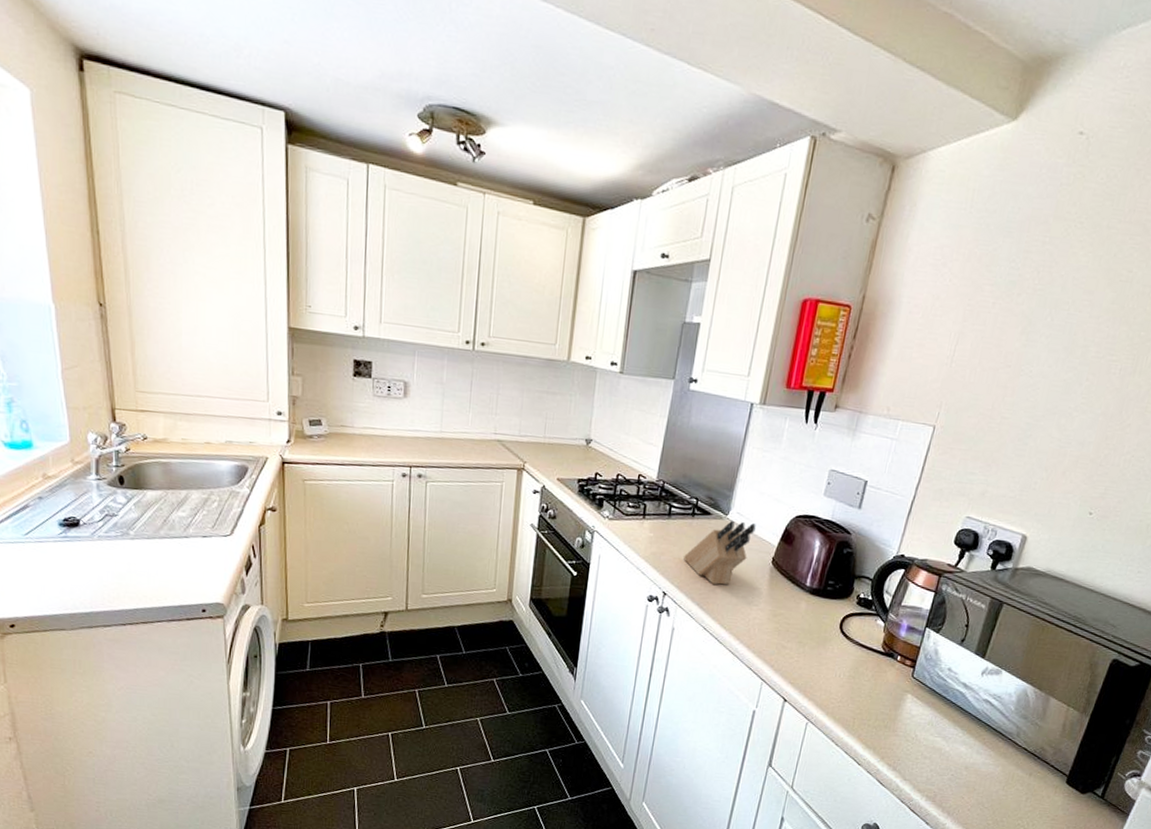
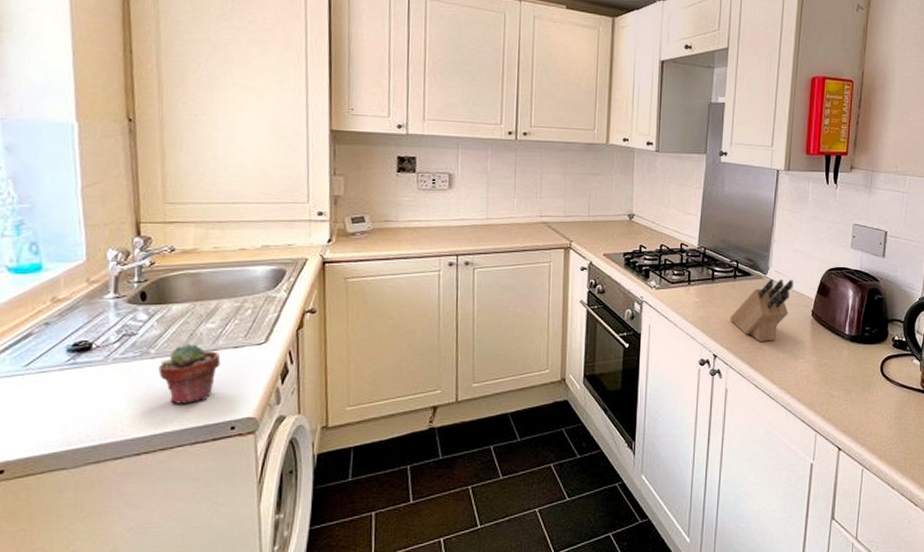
potted succulent: none [138,529,192,585] -> present [158,344,221,404]

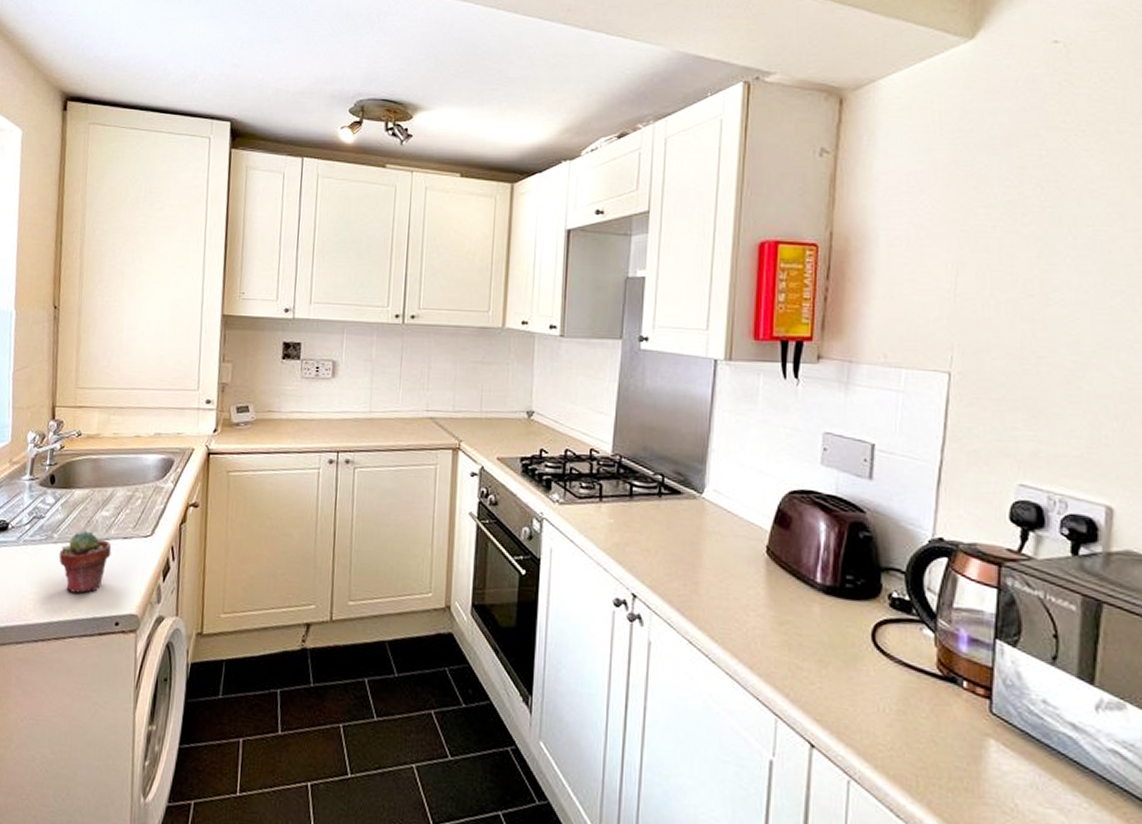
knife block: present [730,278,794,342] -> none [654,499,740,584]

